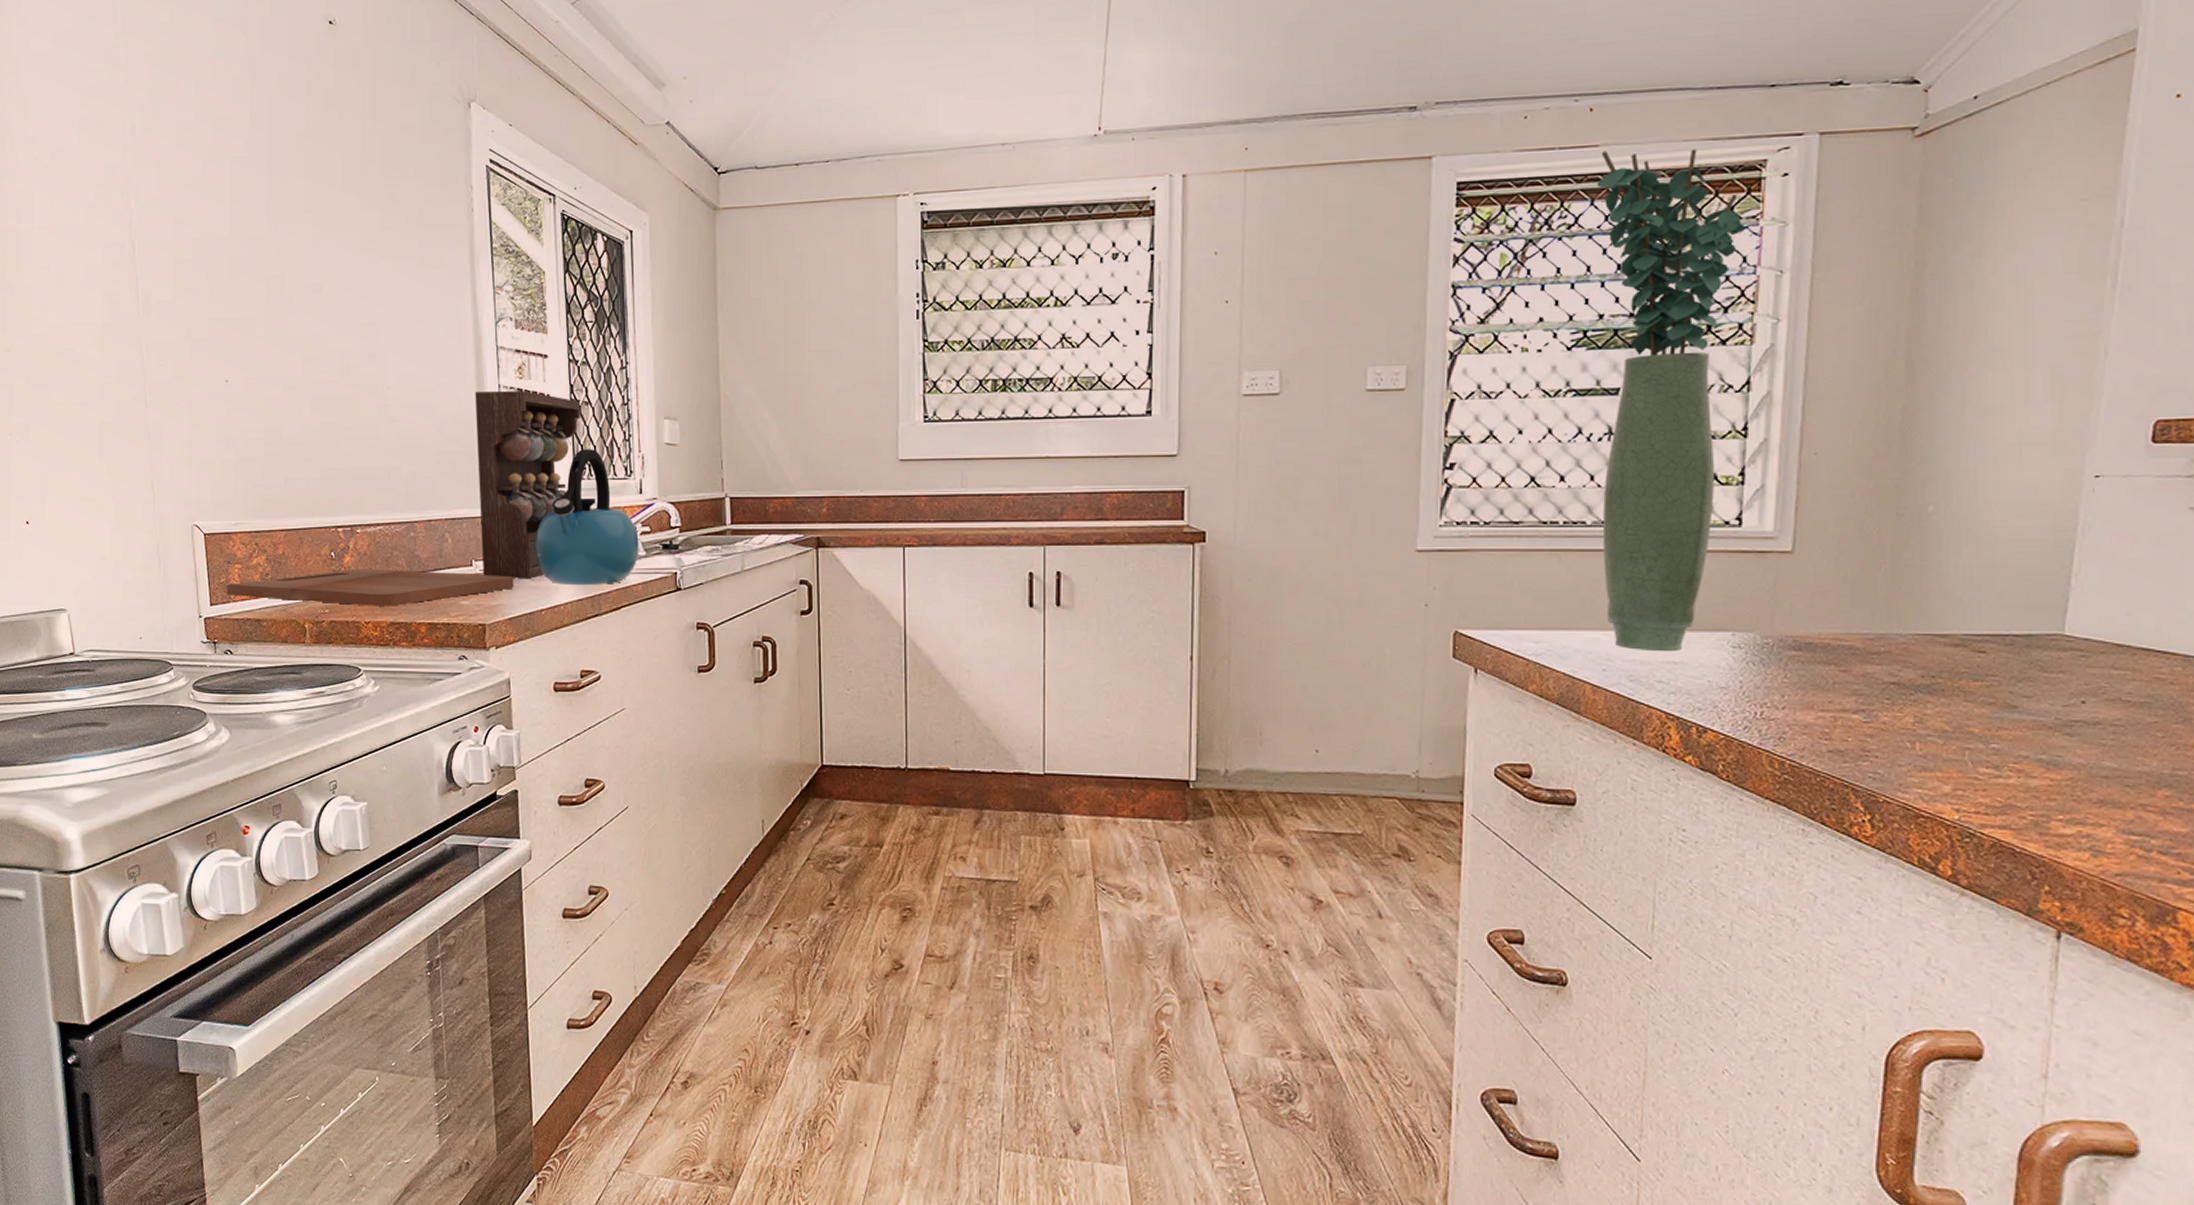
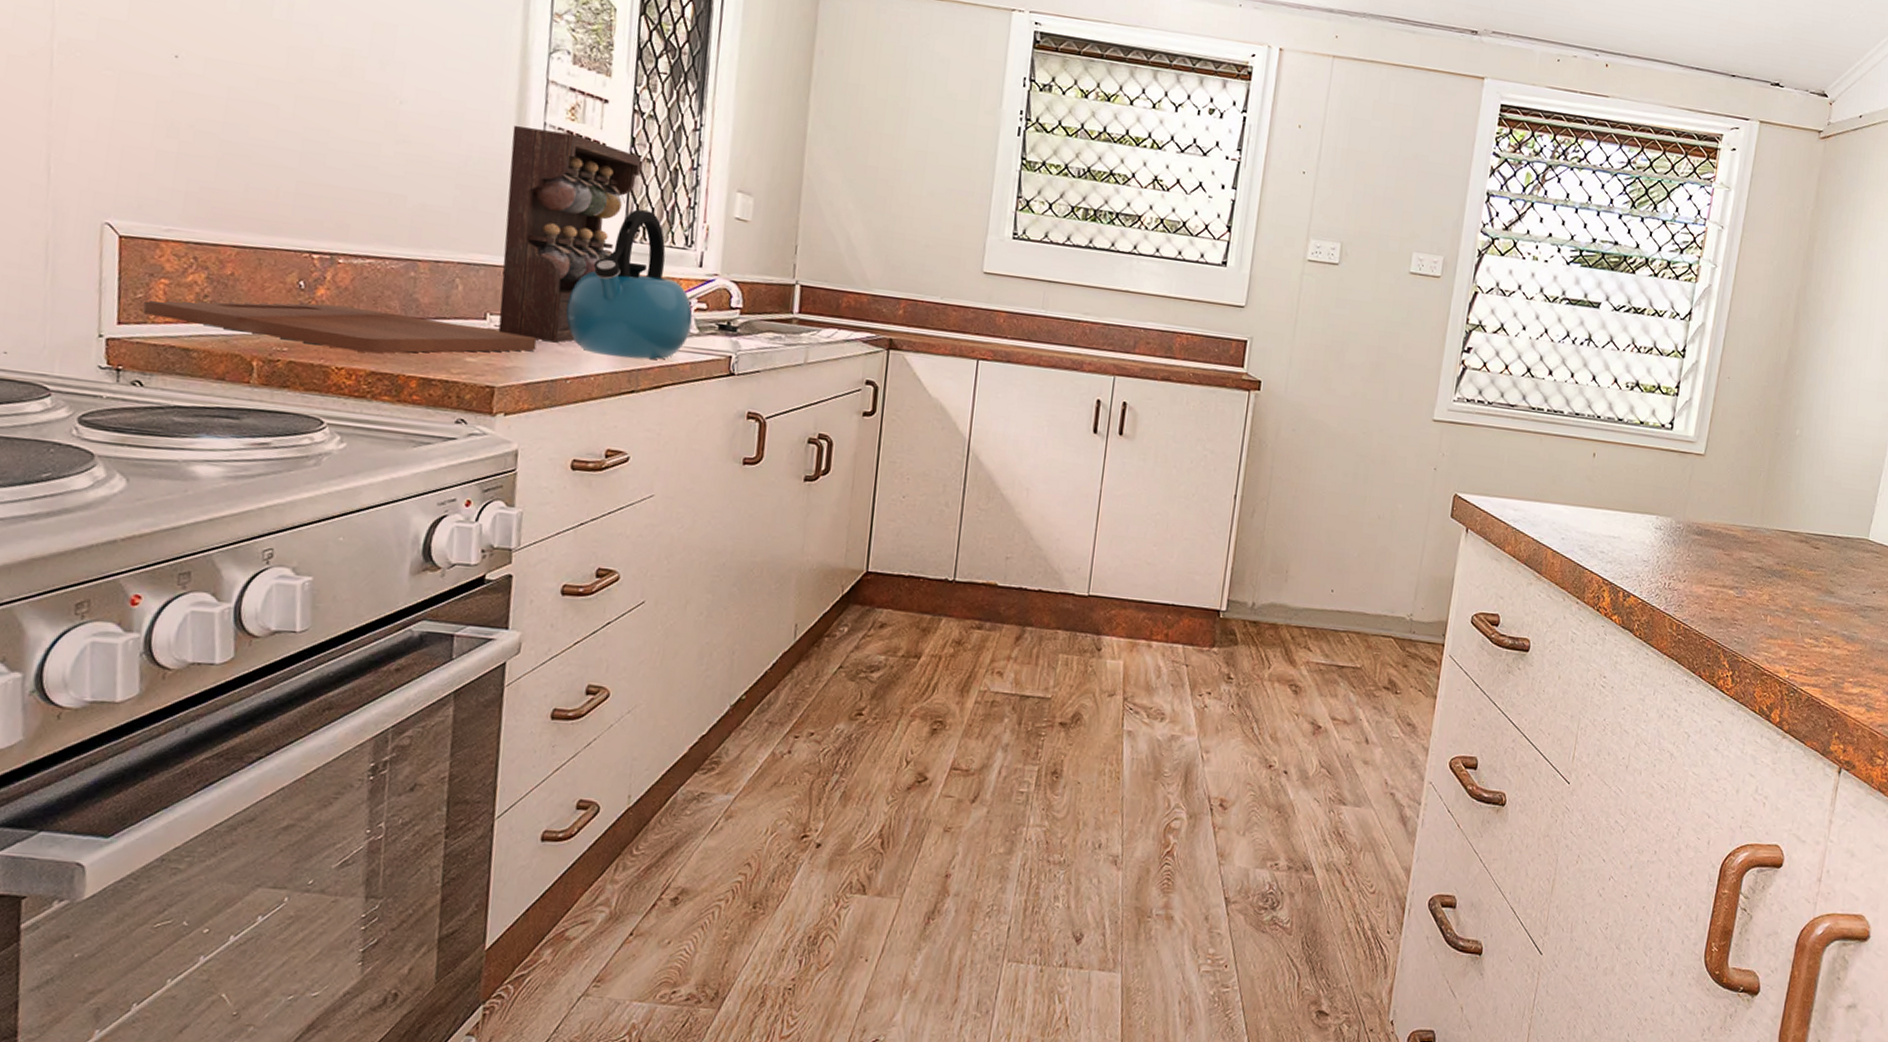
vase: present [1598,149,1745,652] -> none [1569,102,1702,528]

